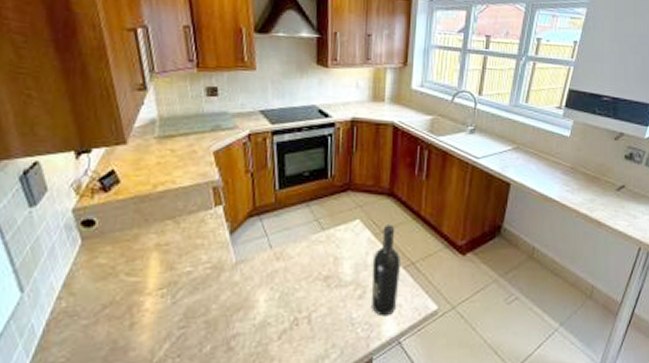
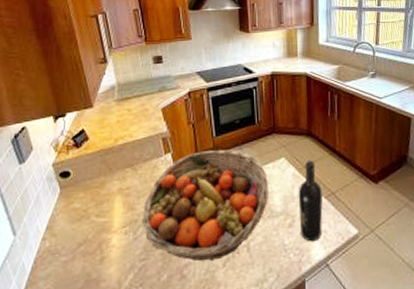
fruit basket: none [182,205,338,333] -> present [141,149,268,262]

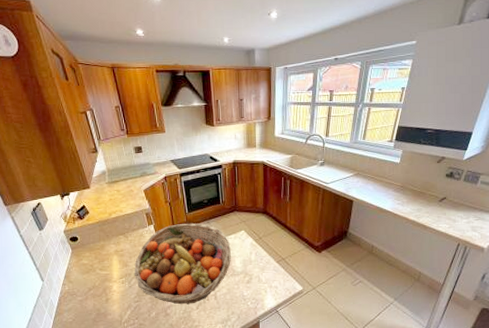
wine bottle: present [298,160,323,242] -> none [255,233,275,294]

